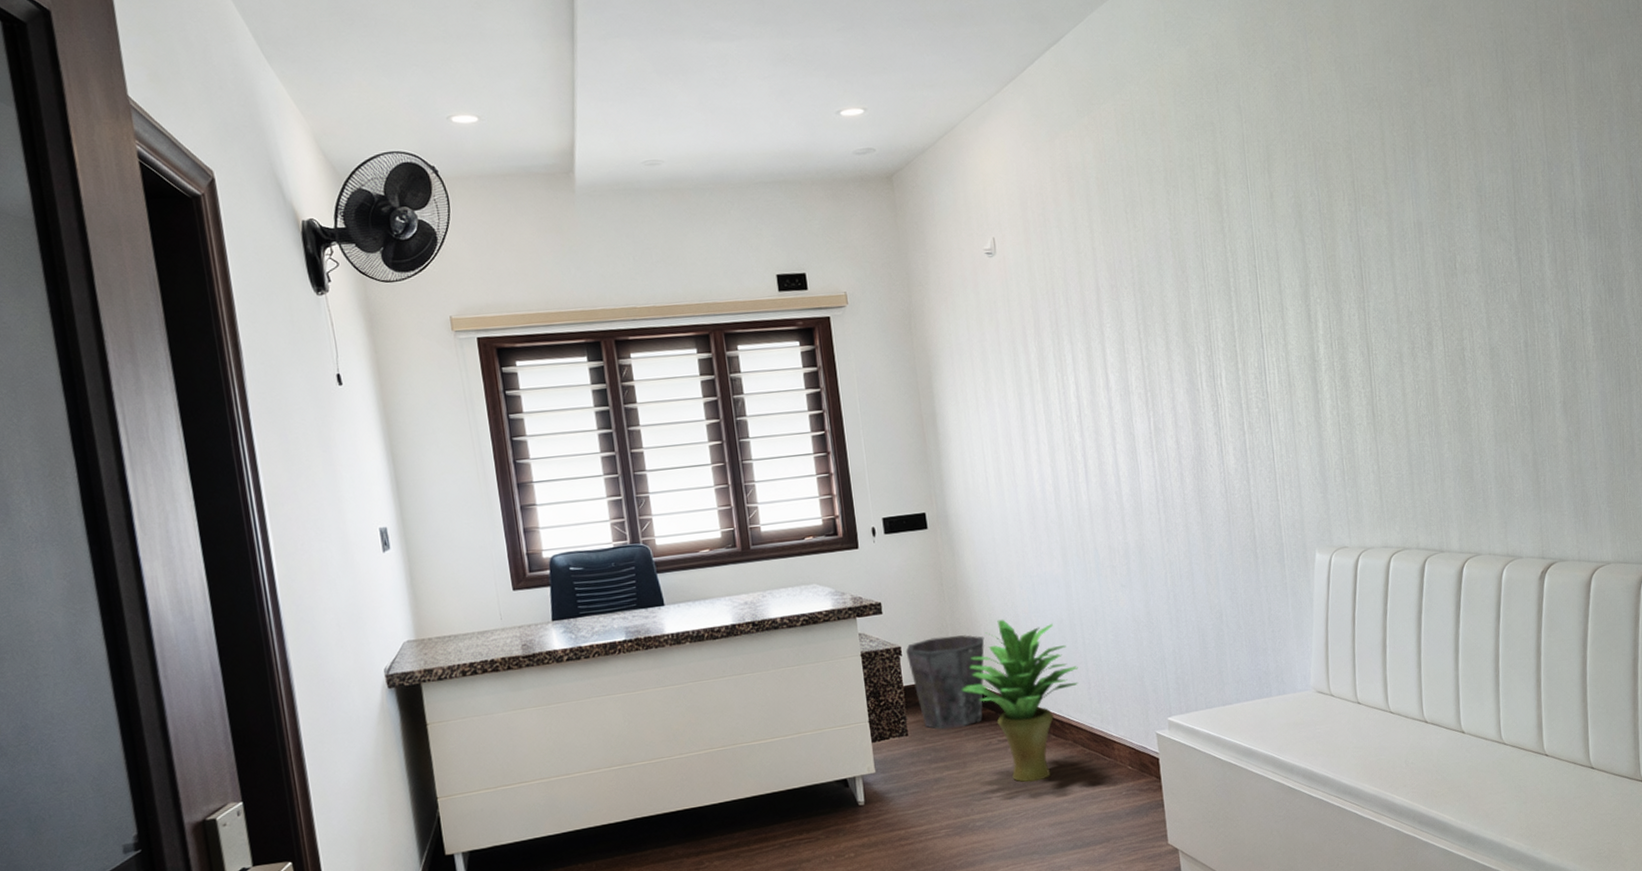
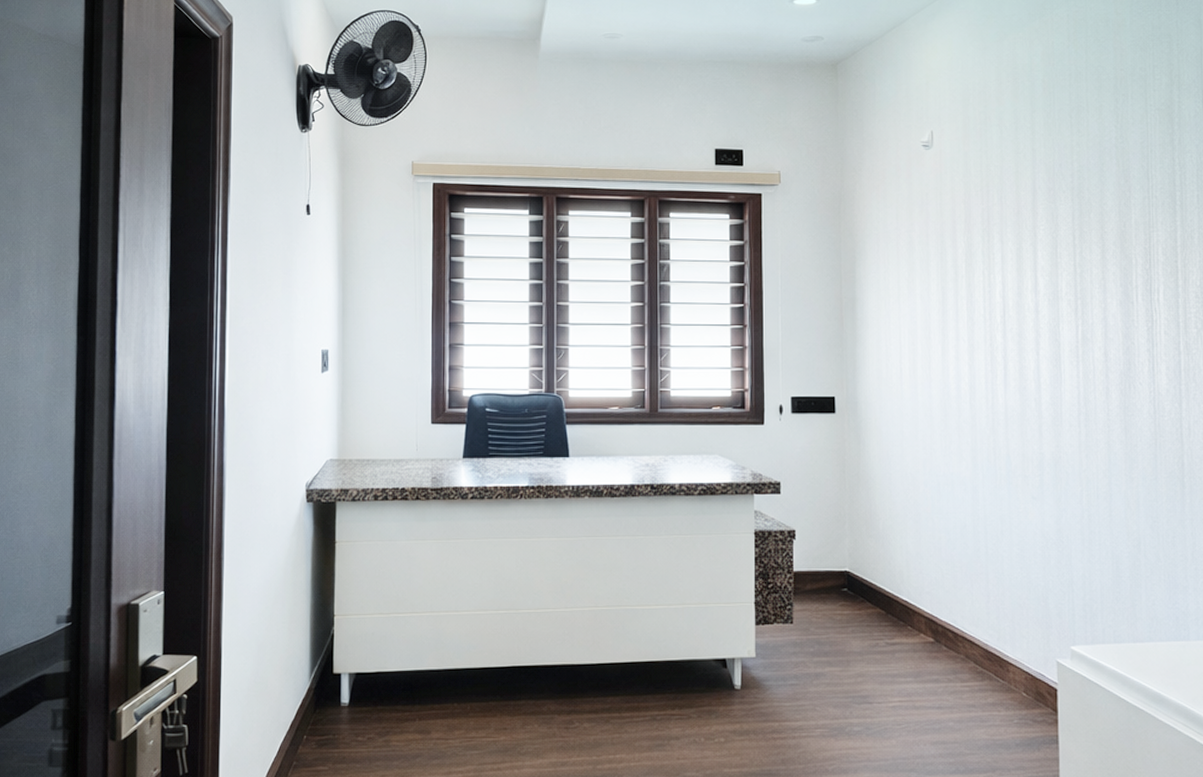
waste bin: present [905,635,985,730] -> none [800,525,882,623]
potted plant: present [962,619,1079,783] -> none [853,516,978,693]

